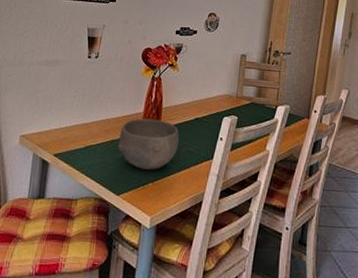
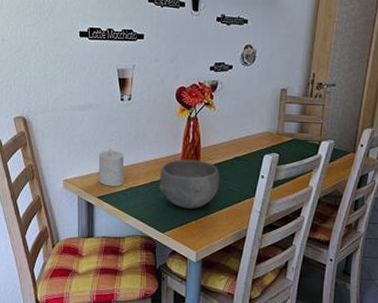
candle: none [57,104,86,144] -> present [99,148,125,187]

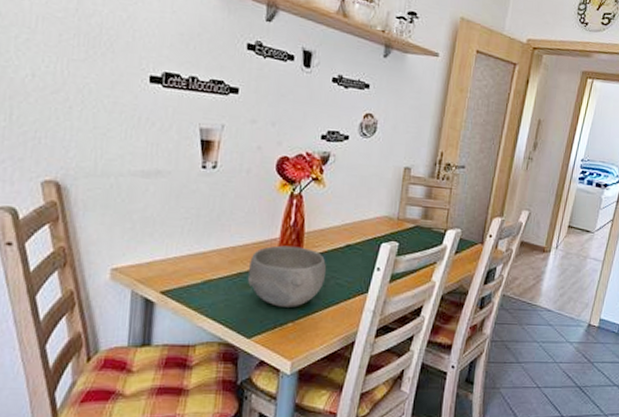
candle: present [99,148,125,187] -> none [163,228,203,279]

